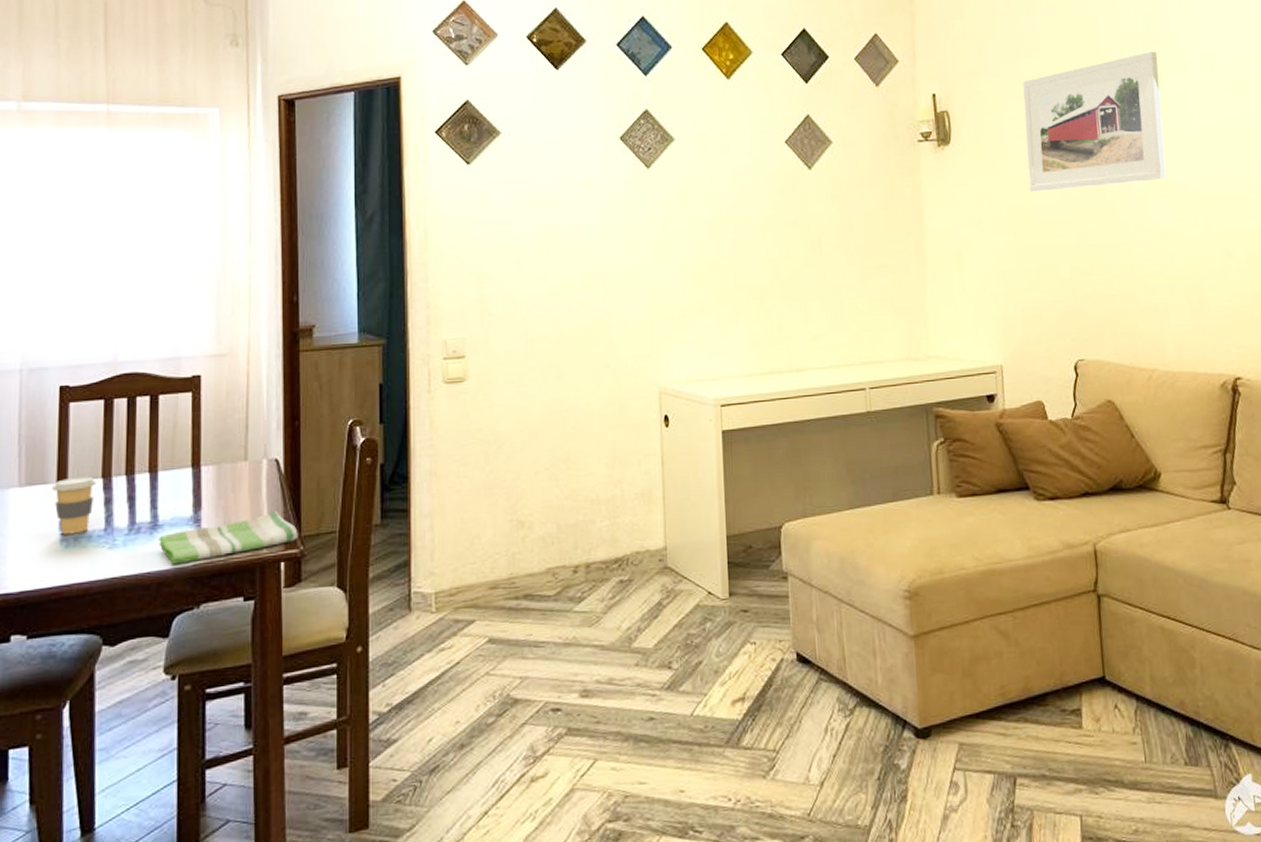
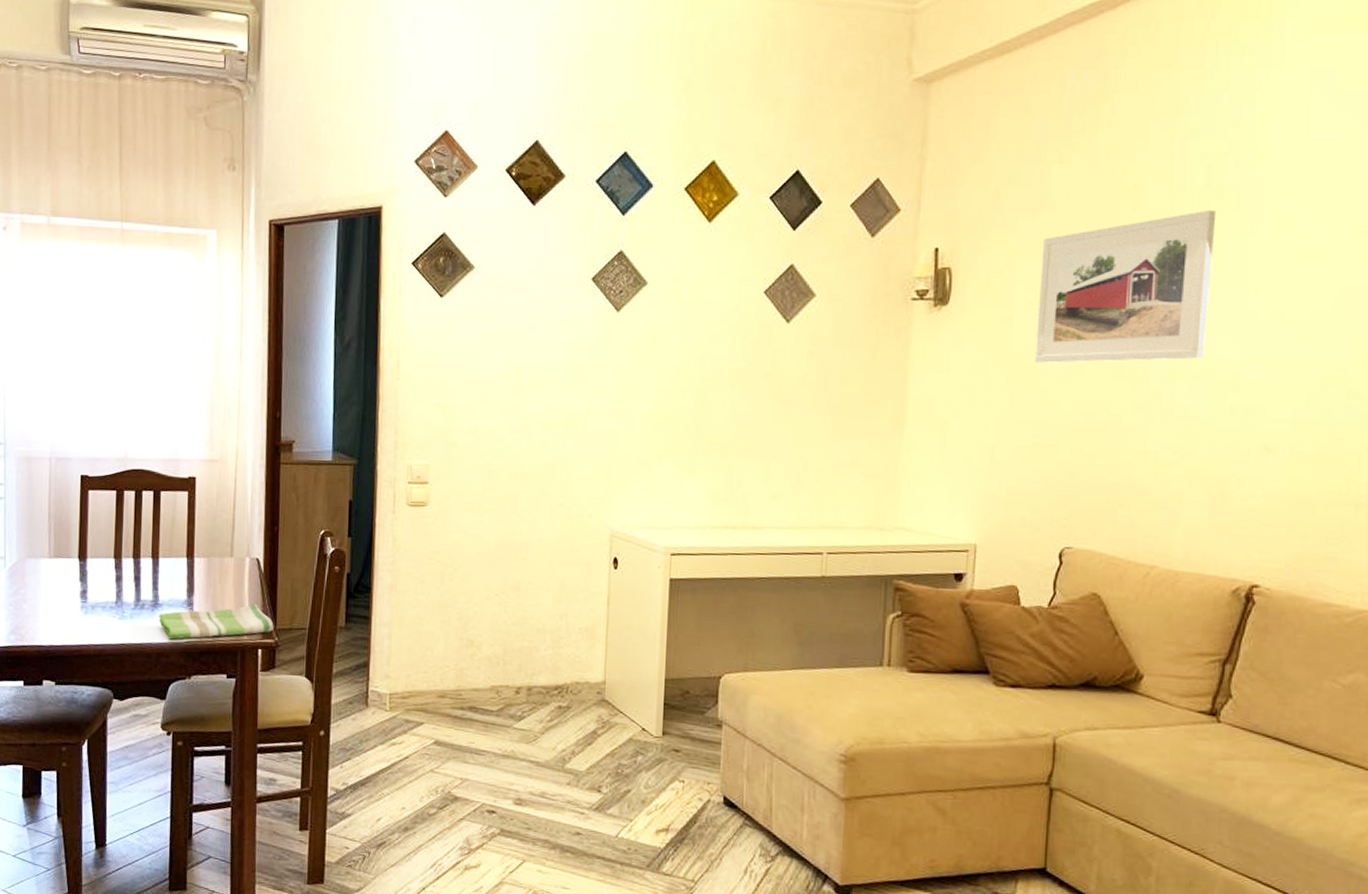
coffee cup: present [51,476,97,535] -> none [74,555,110,603]

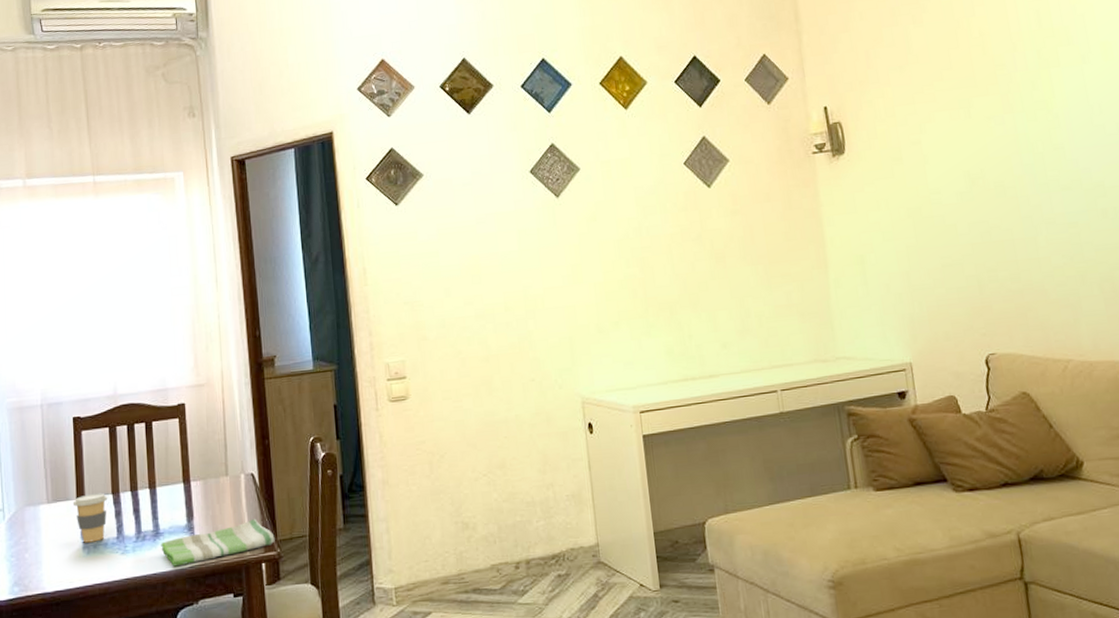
coffee cup: none [74,555,110,603] -> present [72,493,108,543]
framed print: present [1035,209,1217,363] -> none [914,46,1069,194]

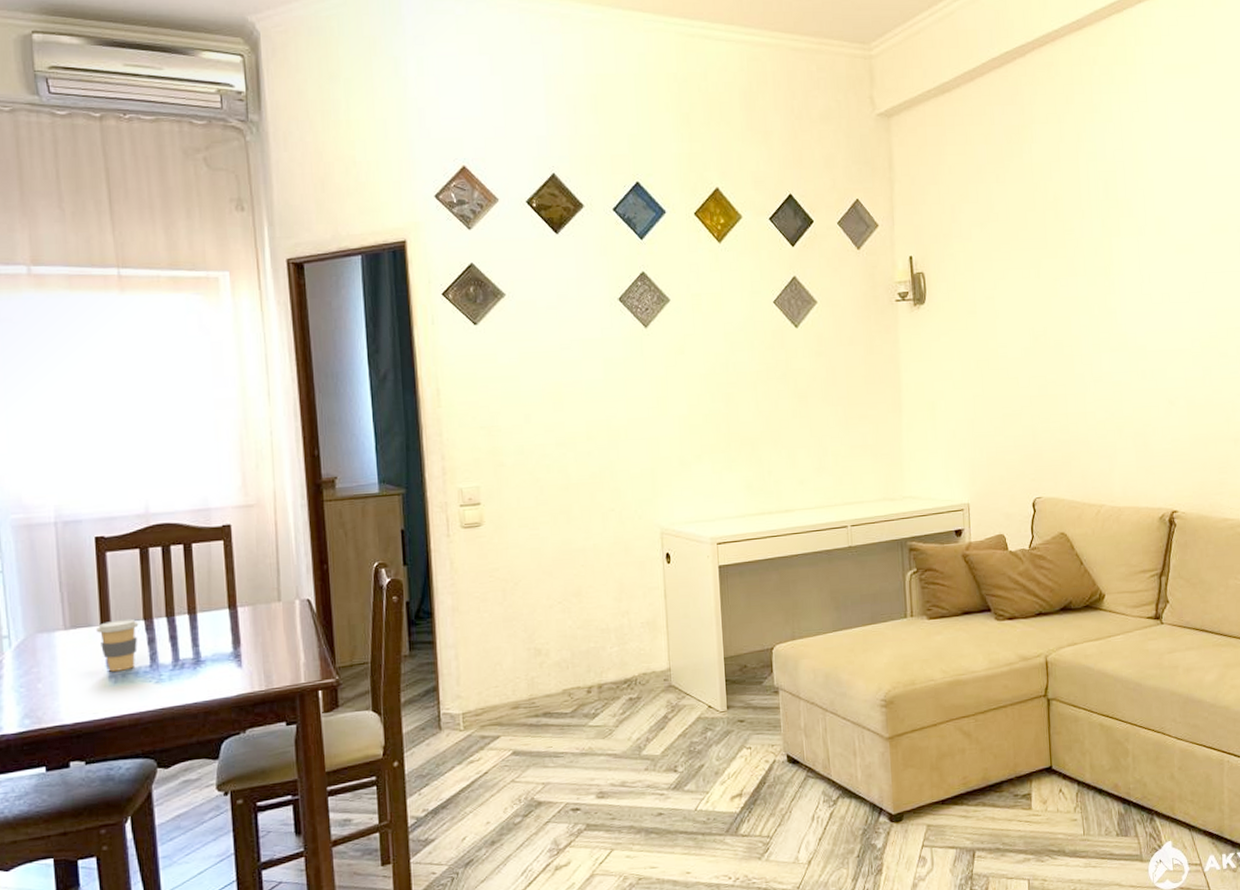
dish towel: present [161,519,275,567] -> none [202,646,333,696]

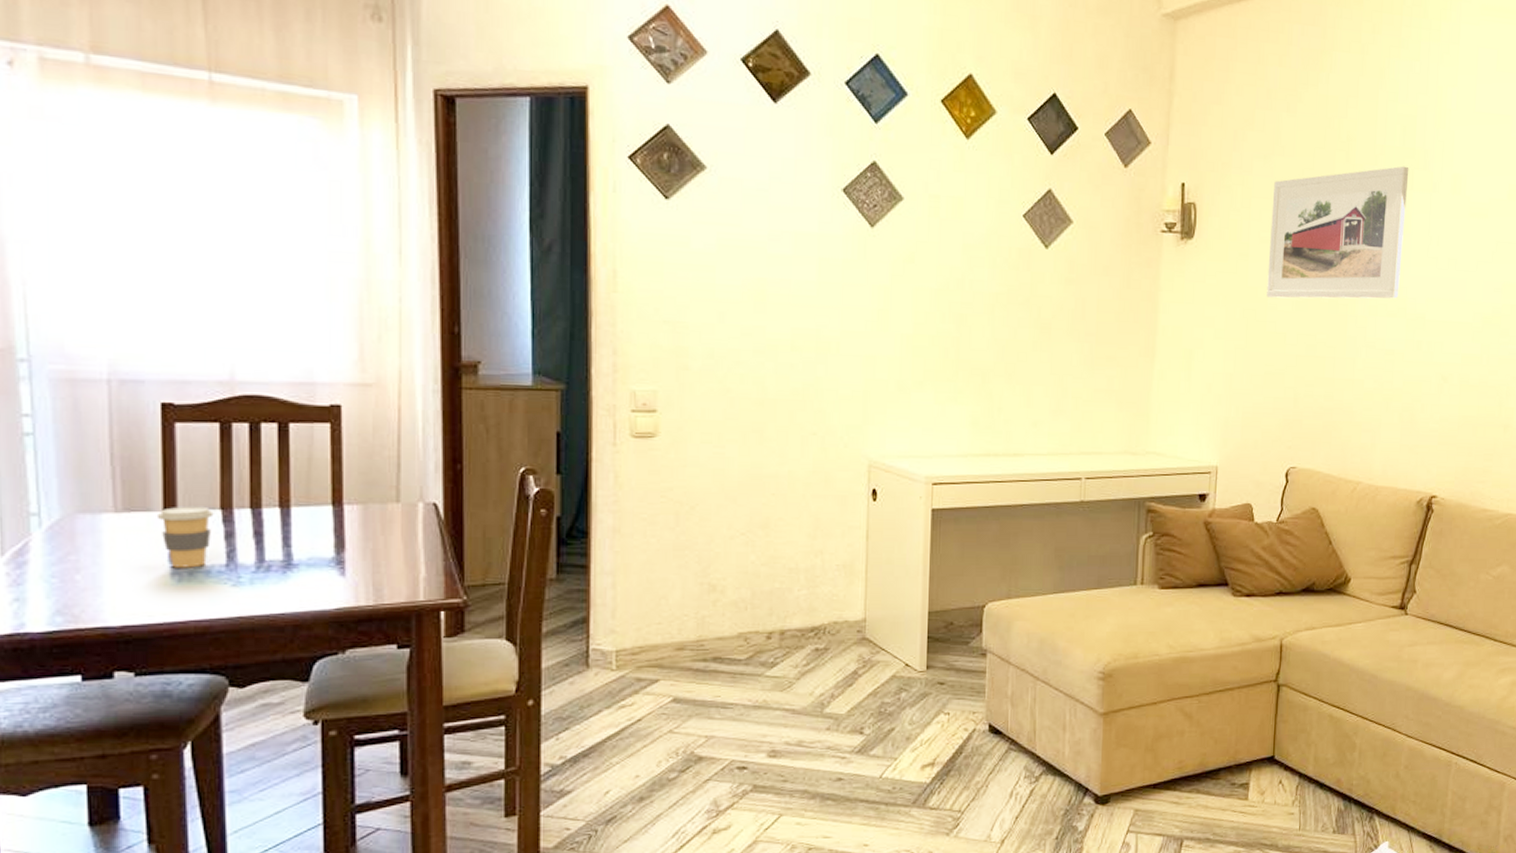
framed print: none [992,216,1119,347] -> present [1266,166,1409,299]

